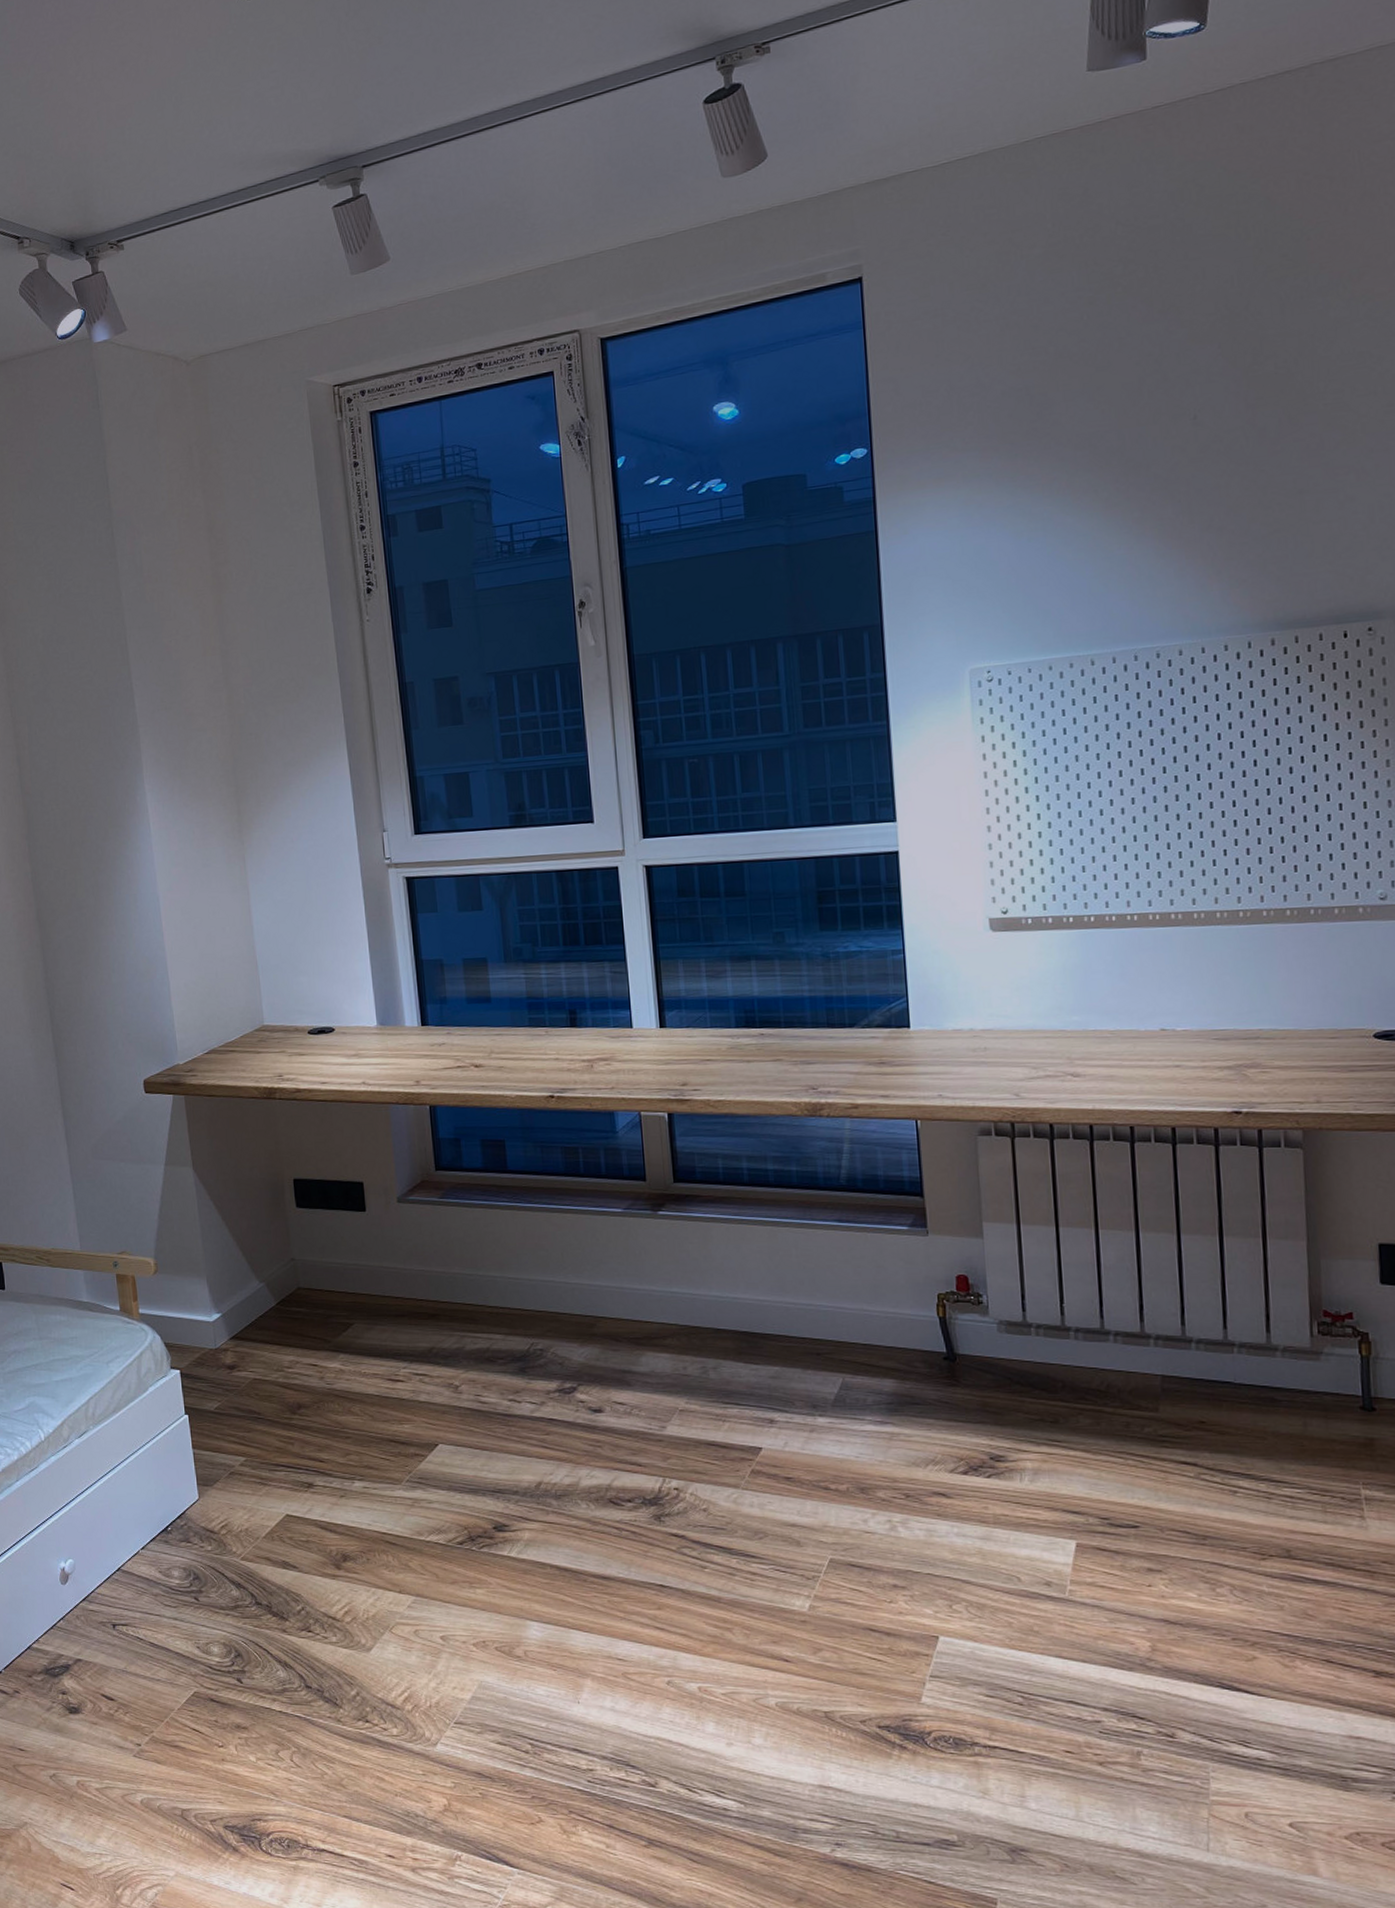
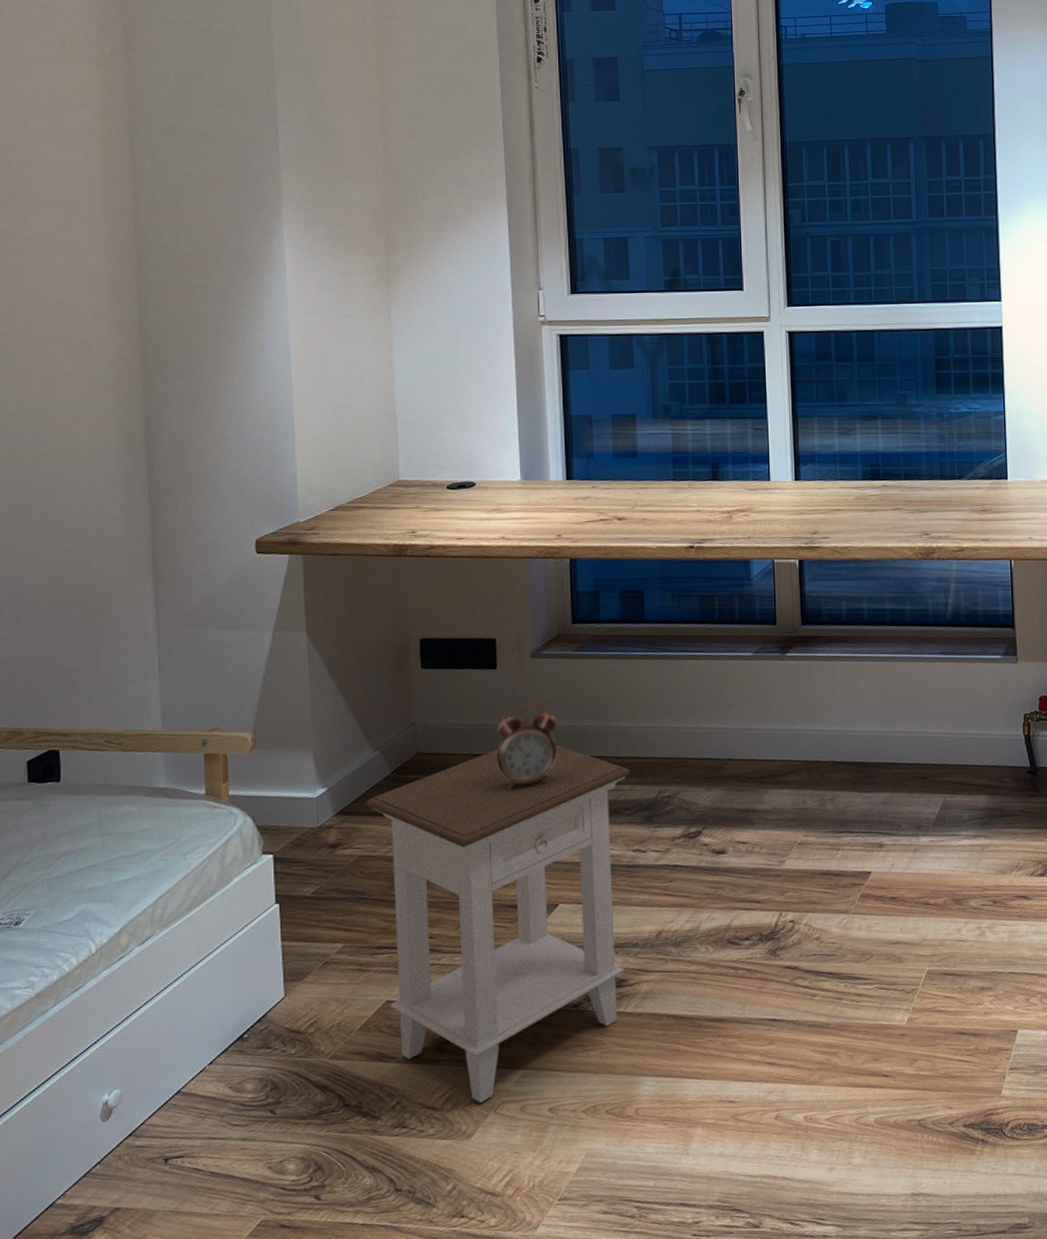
nightstand: none [255,1290,507,1621] -> present [365,745,631,1103]
alarm clock: none [370,1247,428,1329] -> present [497,703,558,790]

